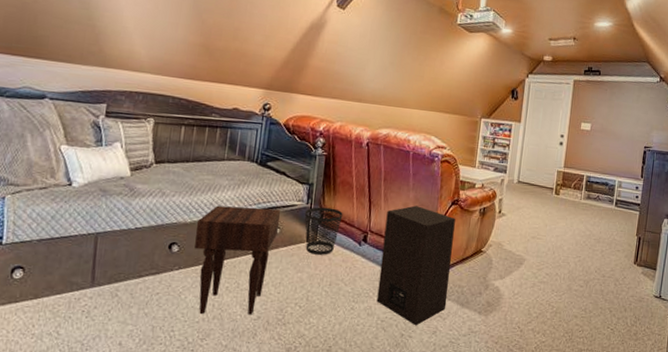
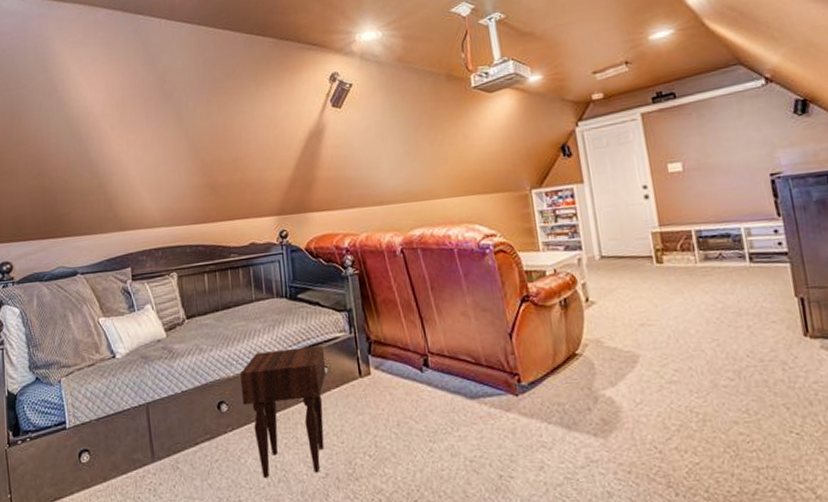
wastebasket: present [304,207,343,255] -> none [350,333,394,391]
speaker: present [376,205,456,326] -> none [444,312,549,463]

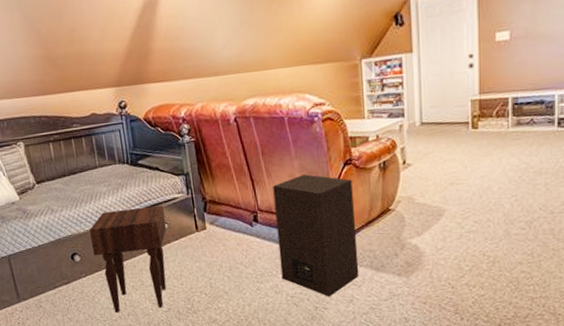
speaker: none [444,312,549,463] -> present [273,174,359,297]

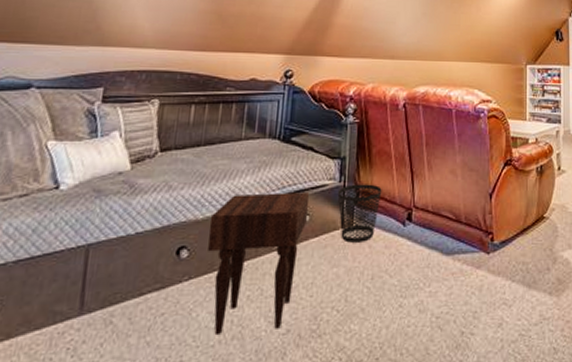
wastebasket: none [187,194,227,243] -> present [337,184,382,243]
speaker: present [273,174,359,297] -> none [428,171,511,319]

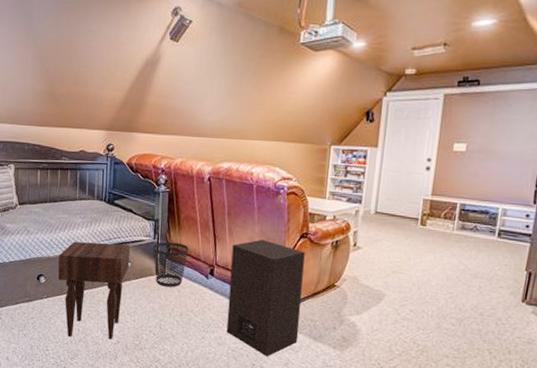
speaker: none [428,171,511,319] -> present [226,239,305,357]

